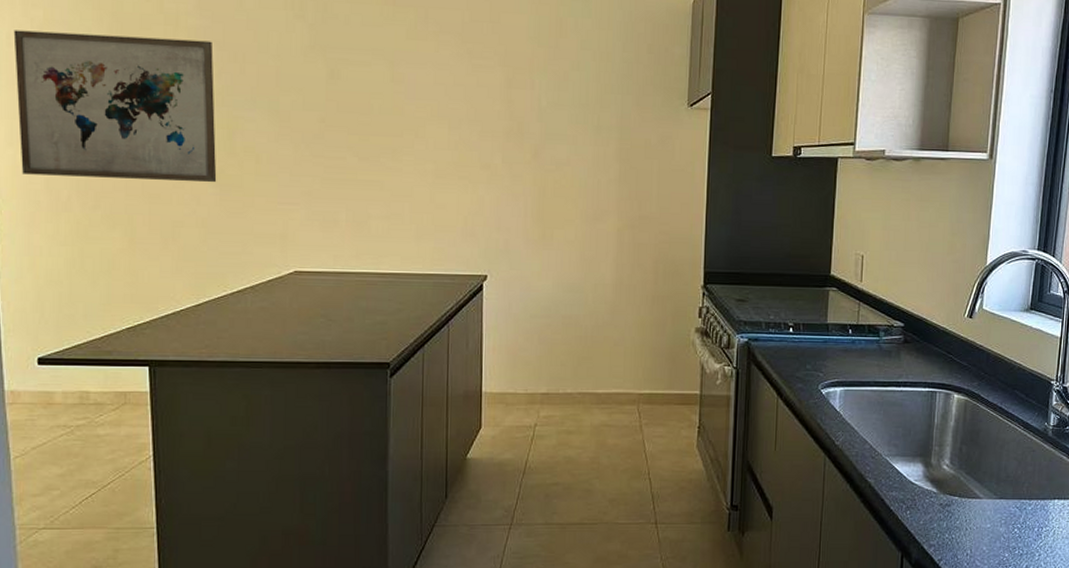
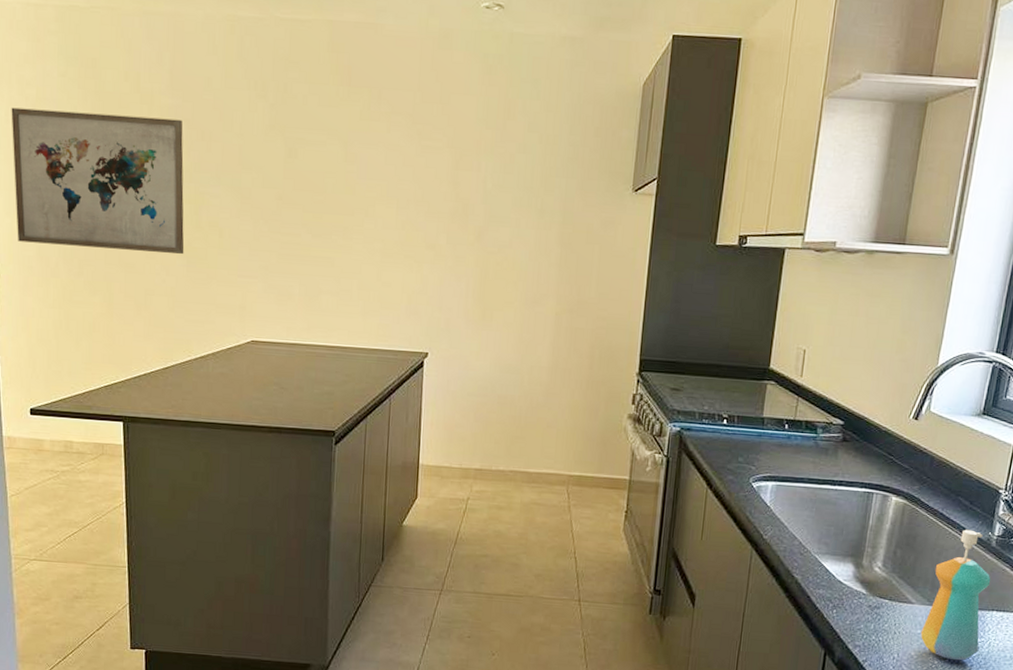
soap dispenser: none [990,421,1051,552] -> present [920,529,991,661]

